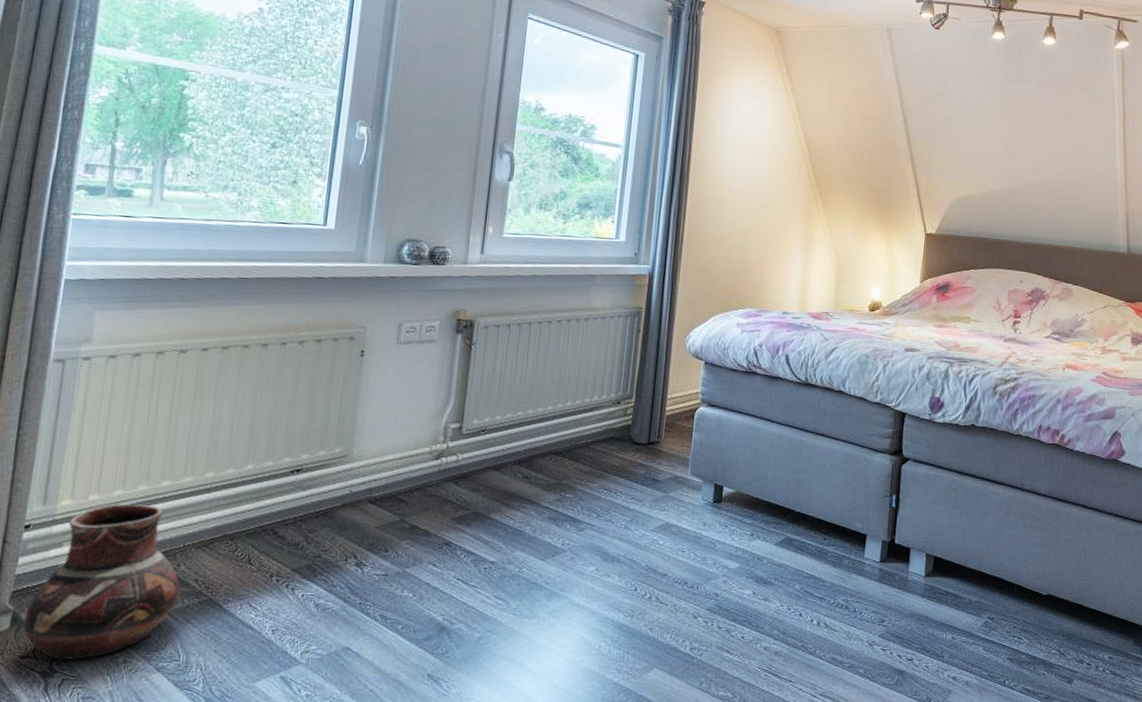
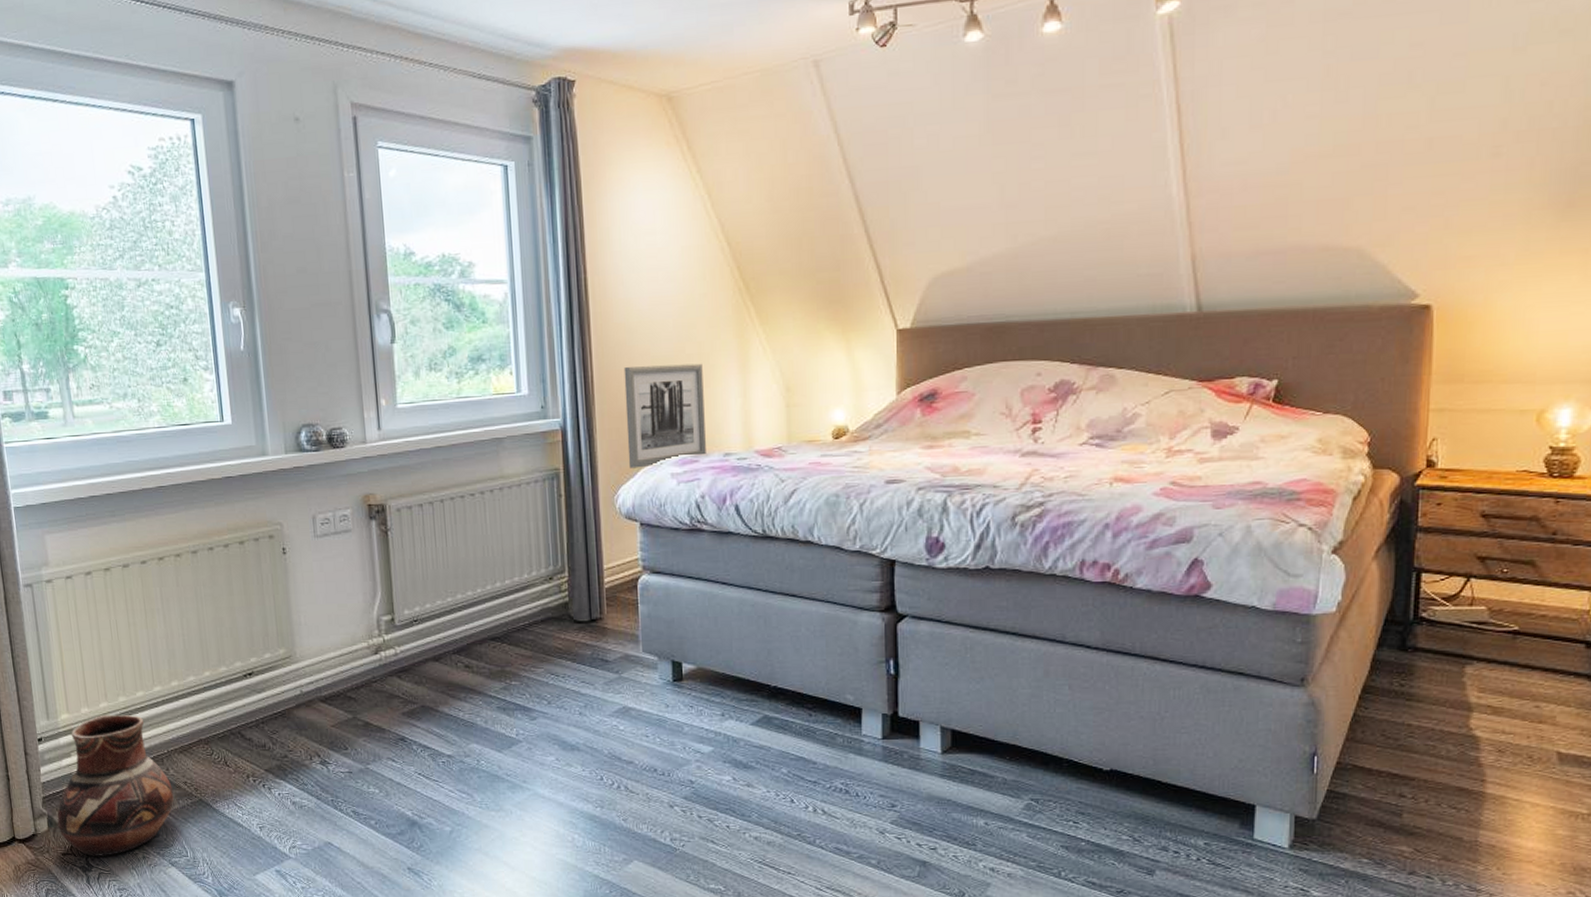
wall art: none [702,231,775,316] -> present [623,363,706,469]

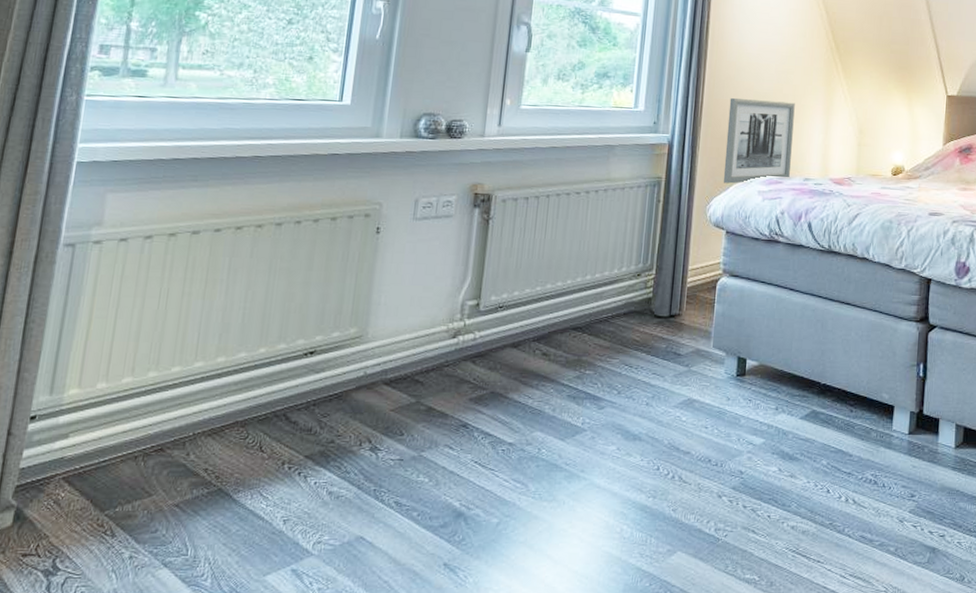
ceramic pot: present [57,714,174,856] -> none [26,391,189,557]

